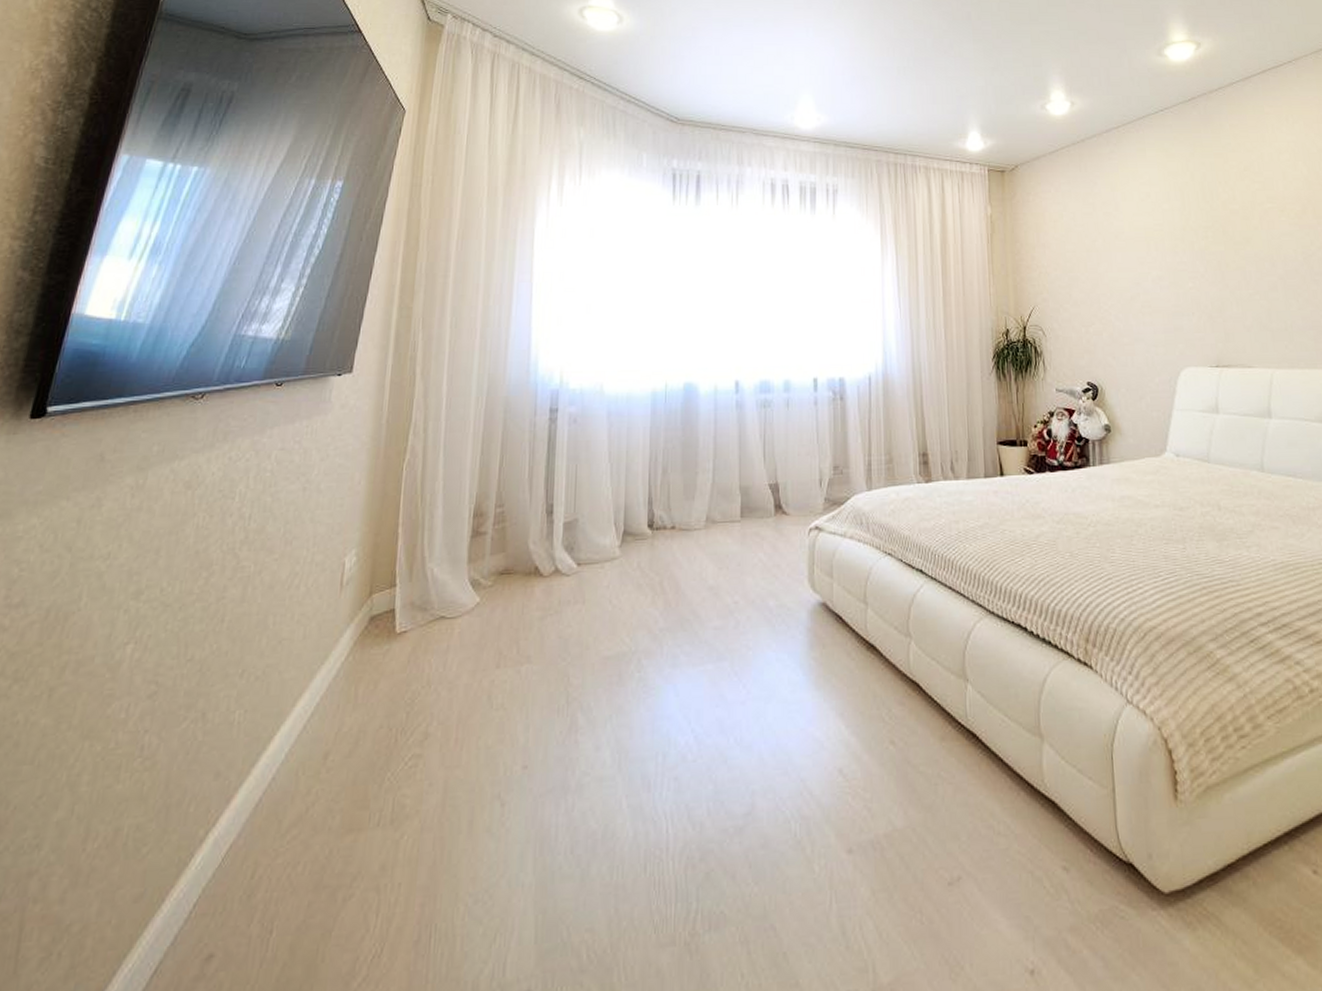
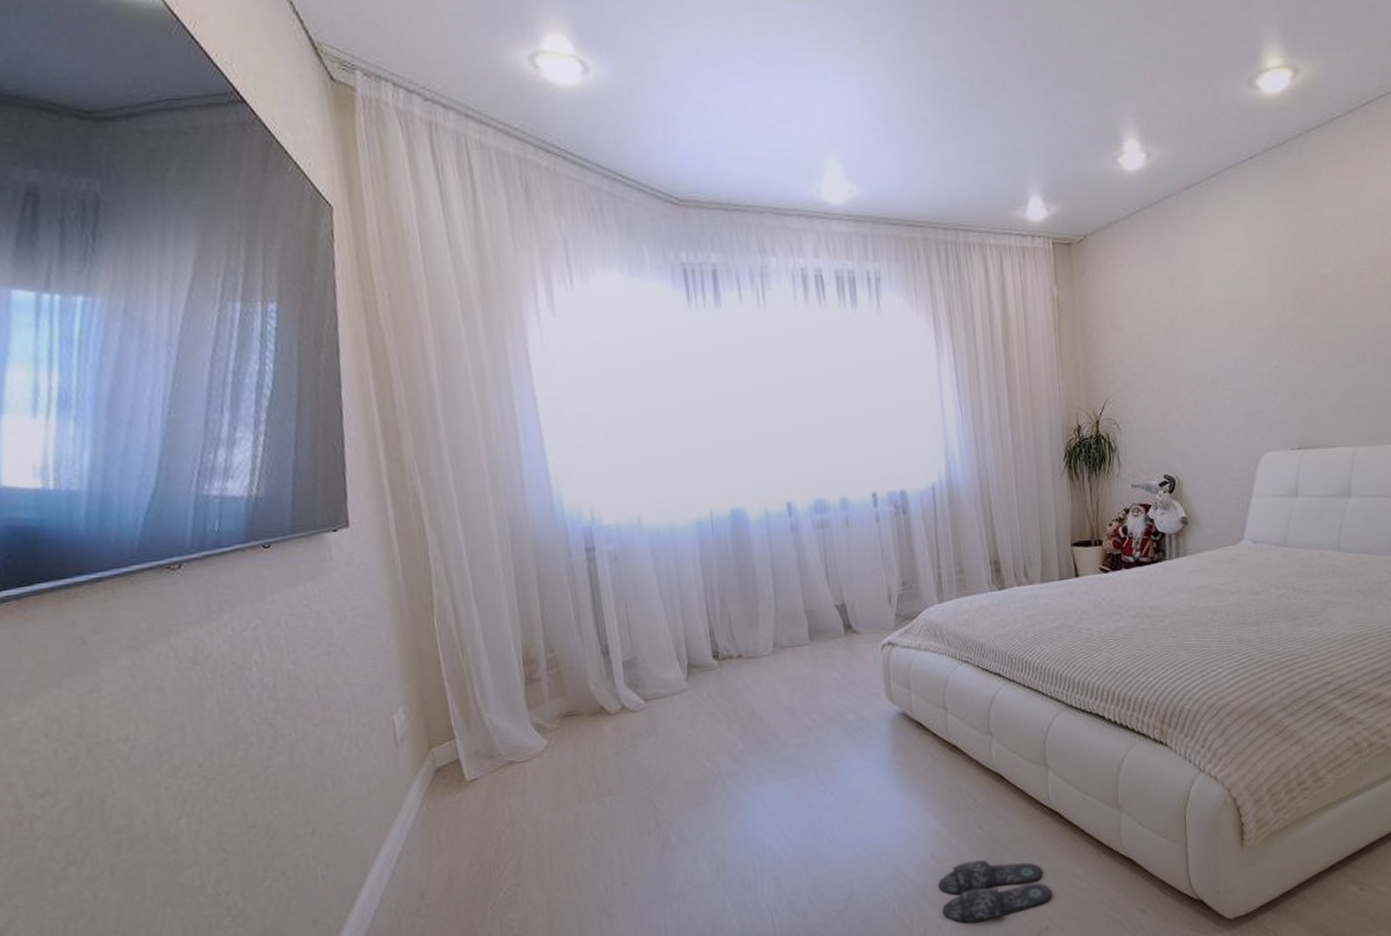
slippers: none [844,782,967,862] -> present [938,859,1053,924]

